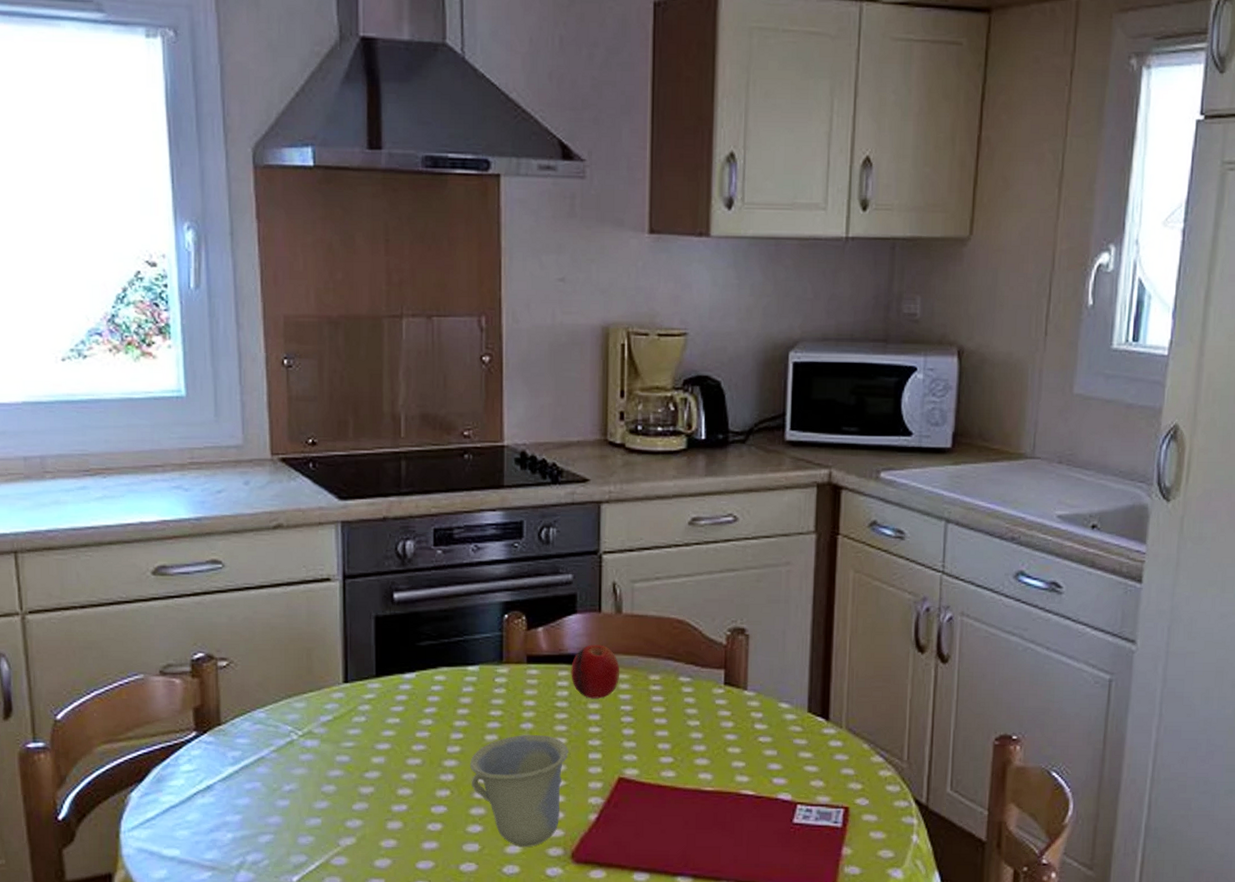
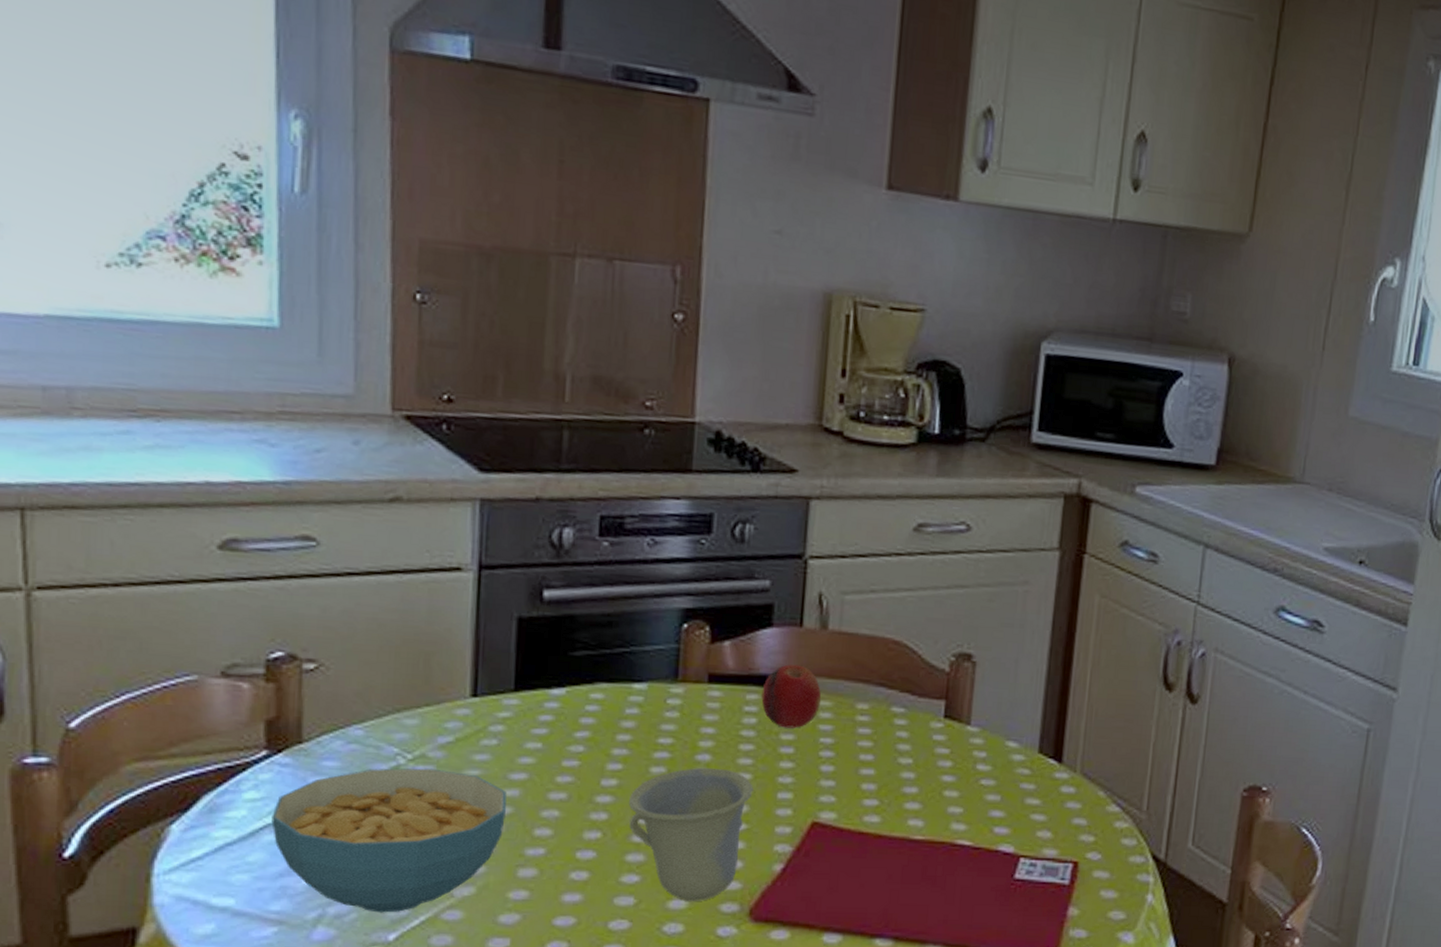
cereal bowl: none [202,742,375,860] -> present [271,768,507,913]

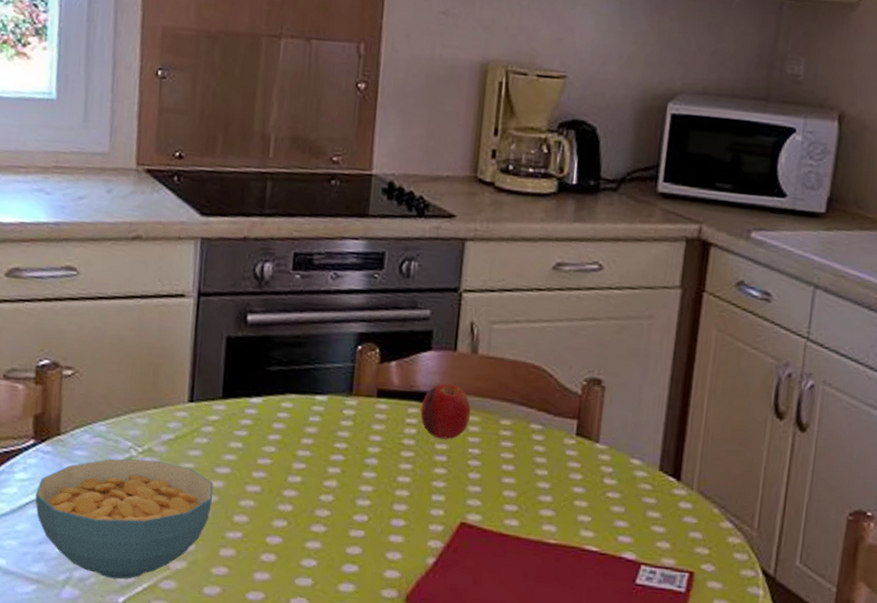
cup: present [628,767,753,901] -> none [309,470,412,586]

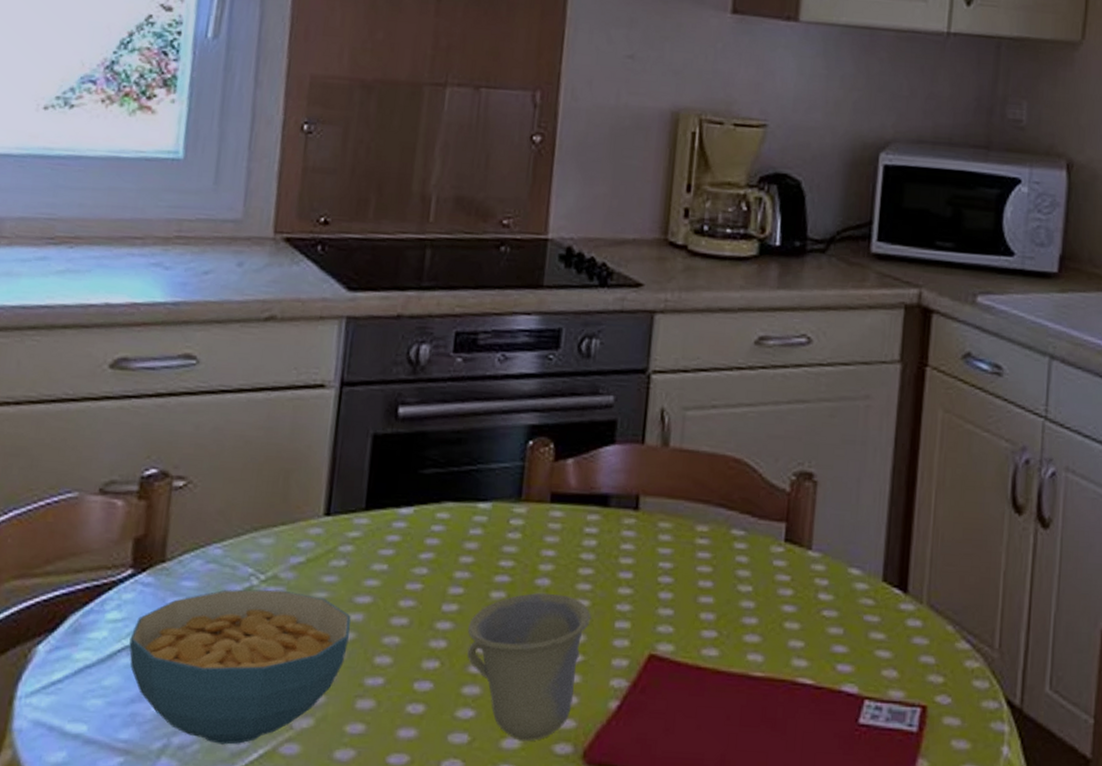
cup: none [309,470,412,586] -> present [467,593,591,741]
fruit: present [420,383,471,439] -> none [602,483,662,552]

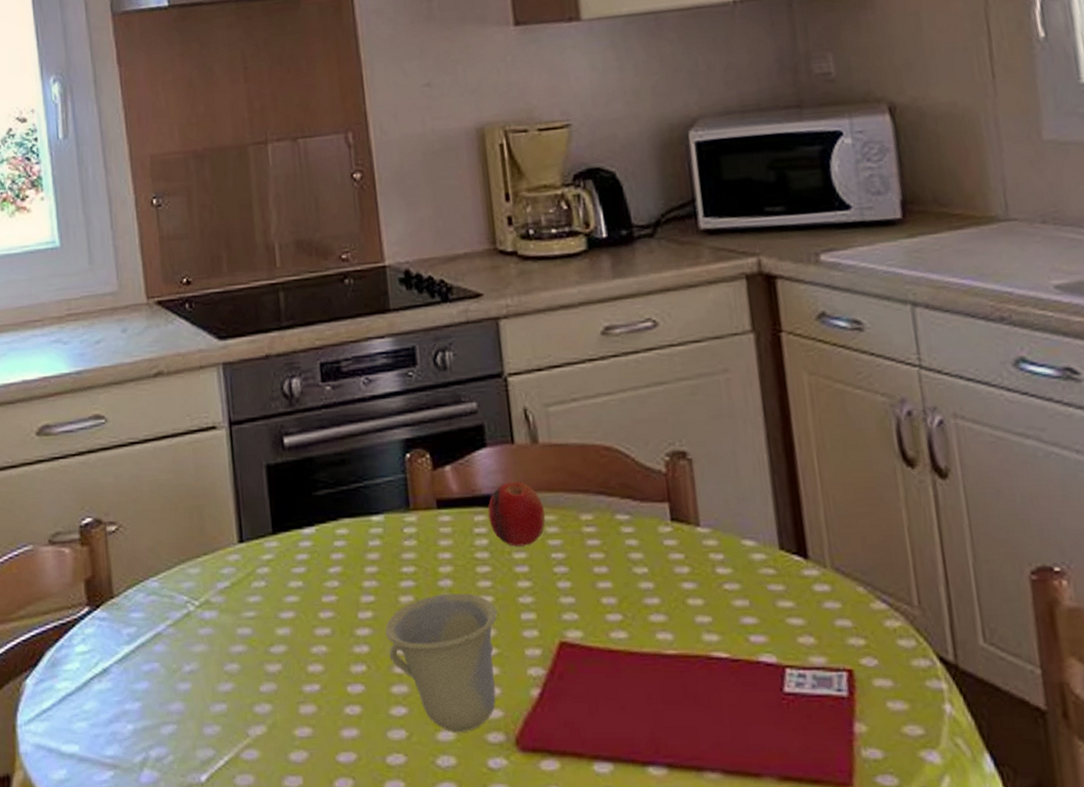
cereal bowl: present [129,589,351,745] -> none [98,613,282,754]
fruit: none [602,483,662,552] -> present [487,481,546,546]

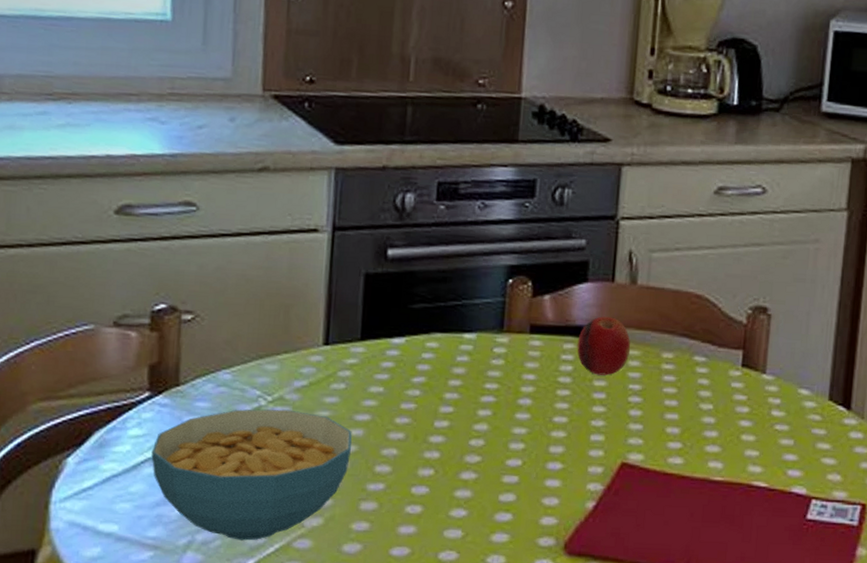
cereal bowl: none [98,613,282,754] -> present [151,409,352,541]
cup: present [385,593,497,732] -> none [458,411,569,535]

